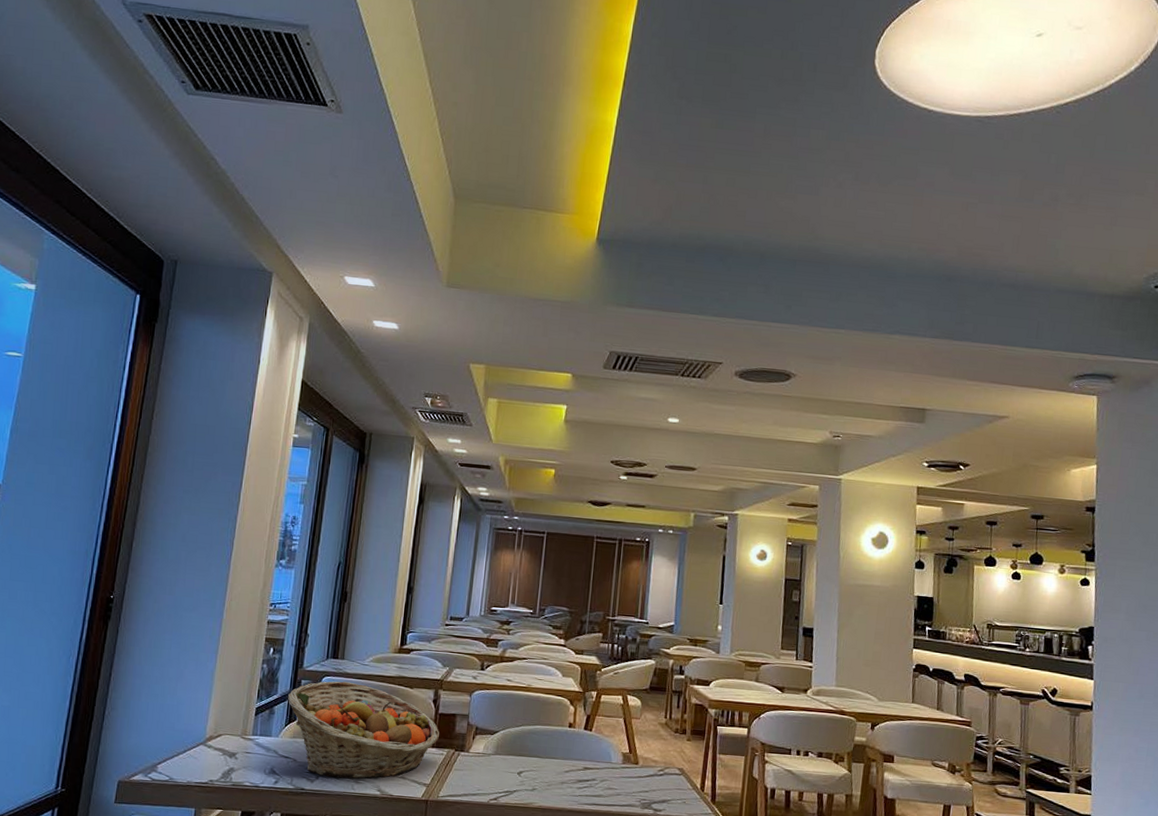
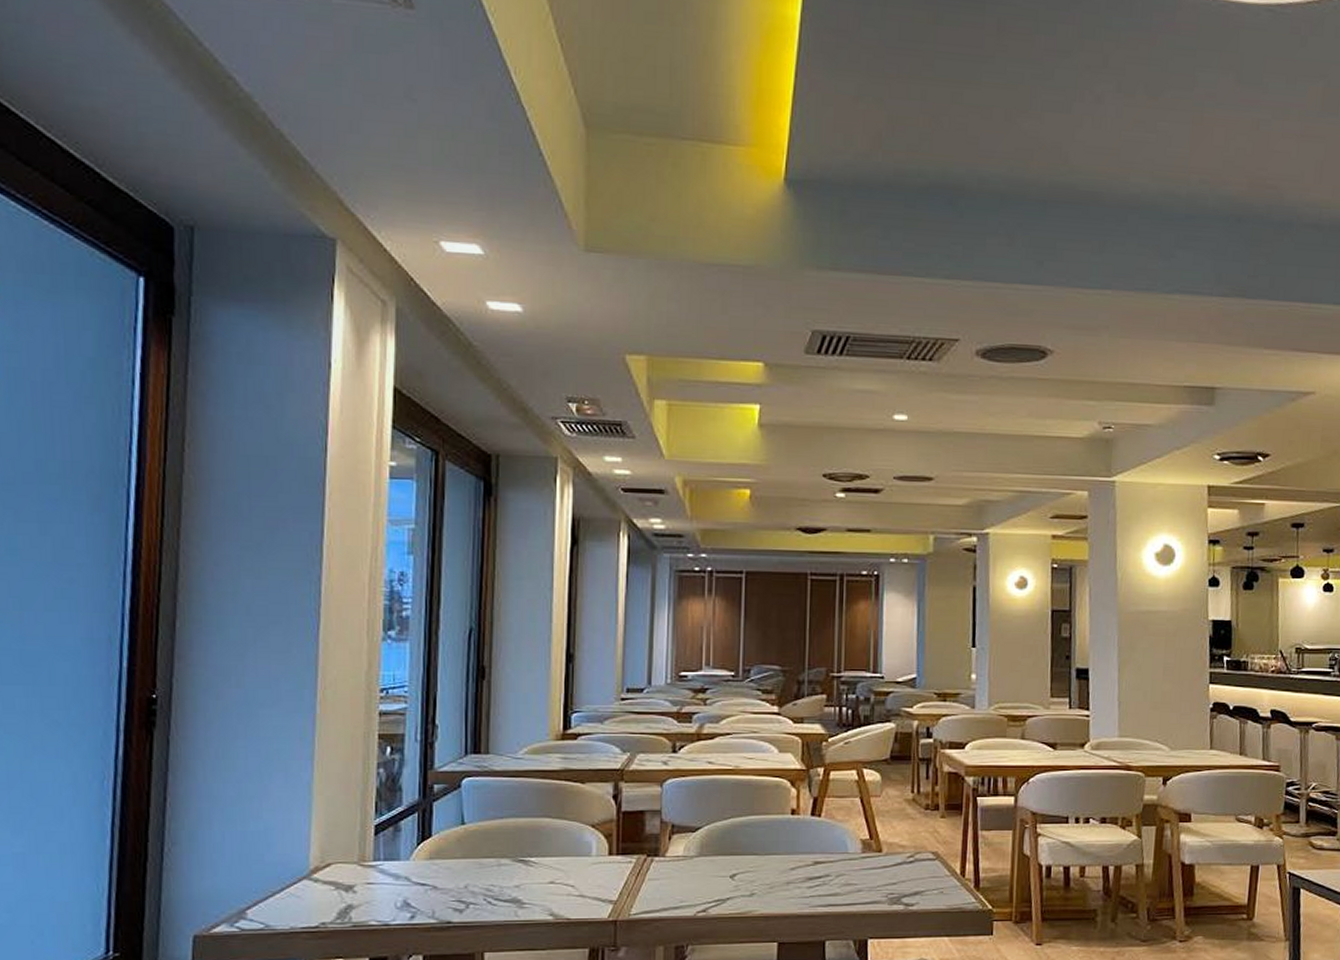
fruit basket: present [288,681,439,780] -> none [418,782,624,904]

